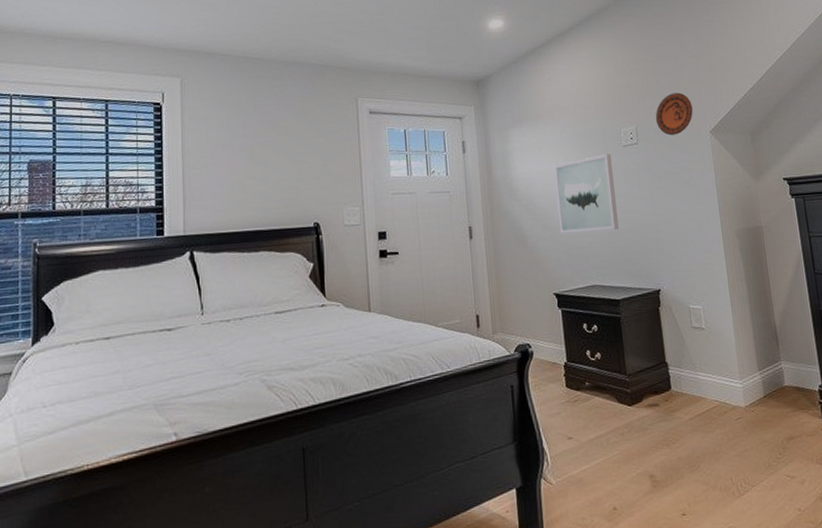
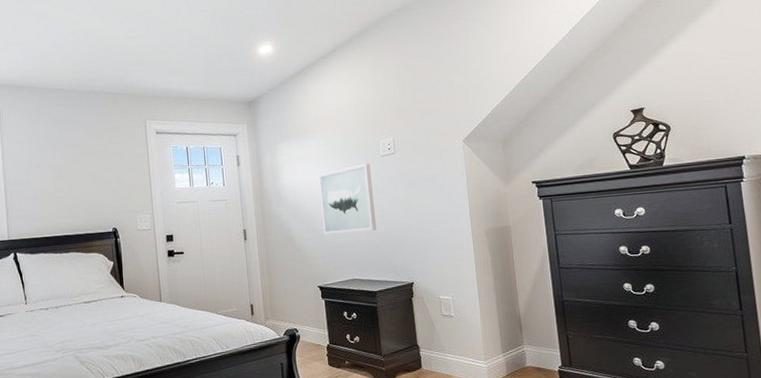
decorative plate: present [655,92,693,136] -> none [411,105,447,145]

